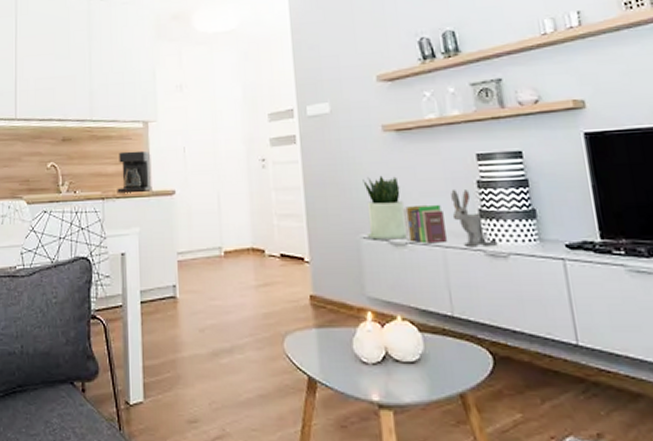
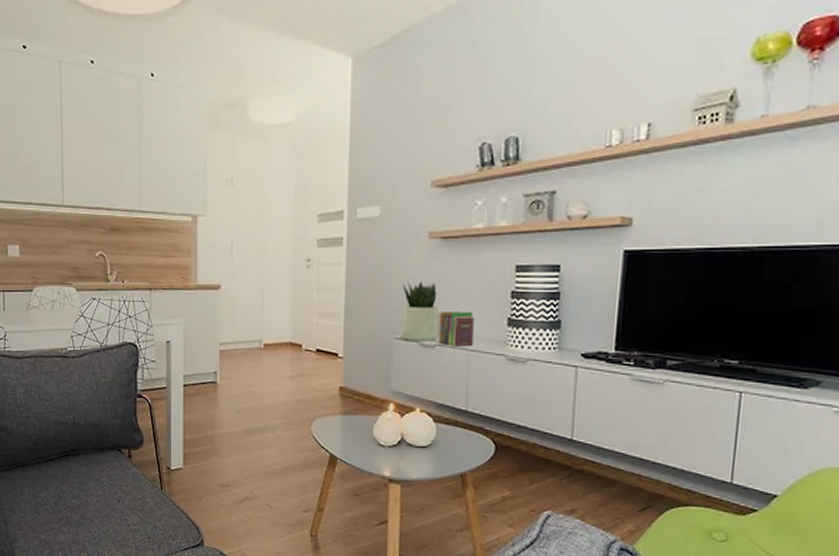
coffee maker: present [117,150,152,193] -> none [164,244,199,285]
decorative figurine: present [451,189,498,248] -> none [482,297,520,353]

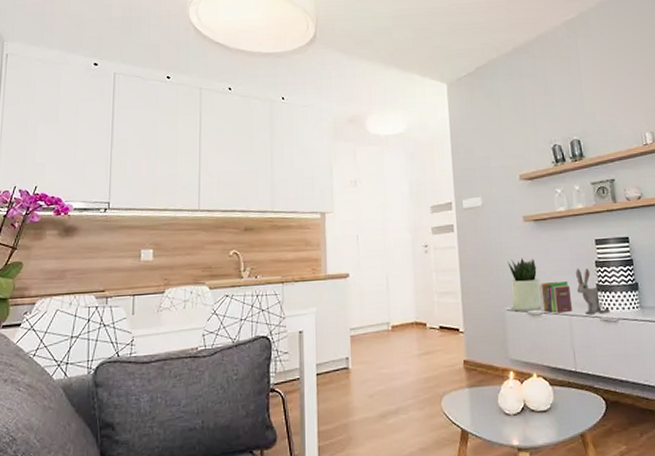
decorative figurine: none [482,297,520,353] -> present [576,268,610,315]

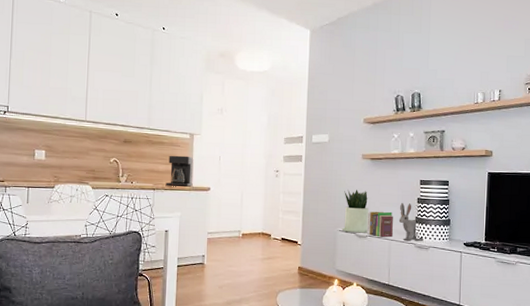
coffee maker: none [296,239,328,277] -> present [165,155,193,187]

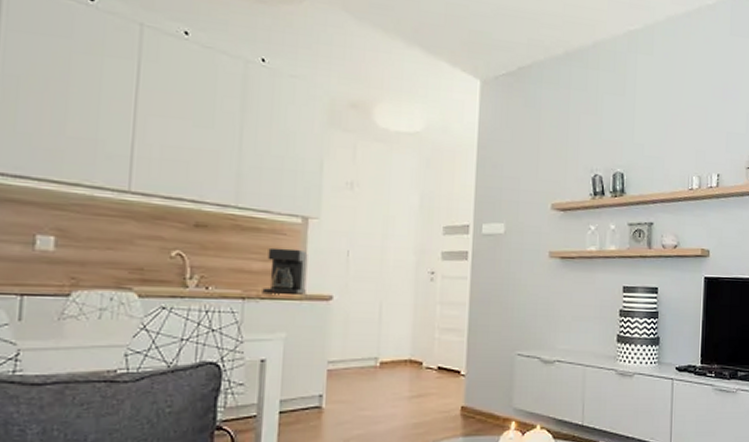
planter: present [341,189,370,233] -> none [521,298,558,358]
books: present [366,211,393,238] -> none [554,327,589,363]
decorative figurine: present [398,202,424,242] -> none [595,315,627,367]

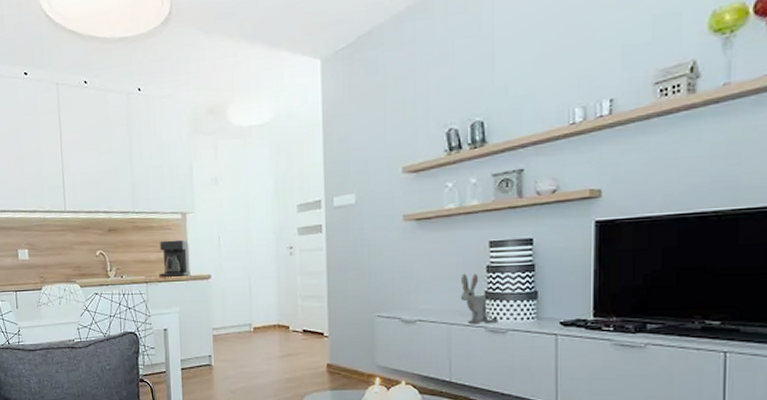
decorative figurine: none [595,315,627,367] -> present [460,273,499,325]

